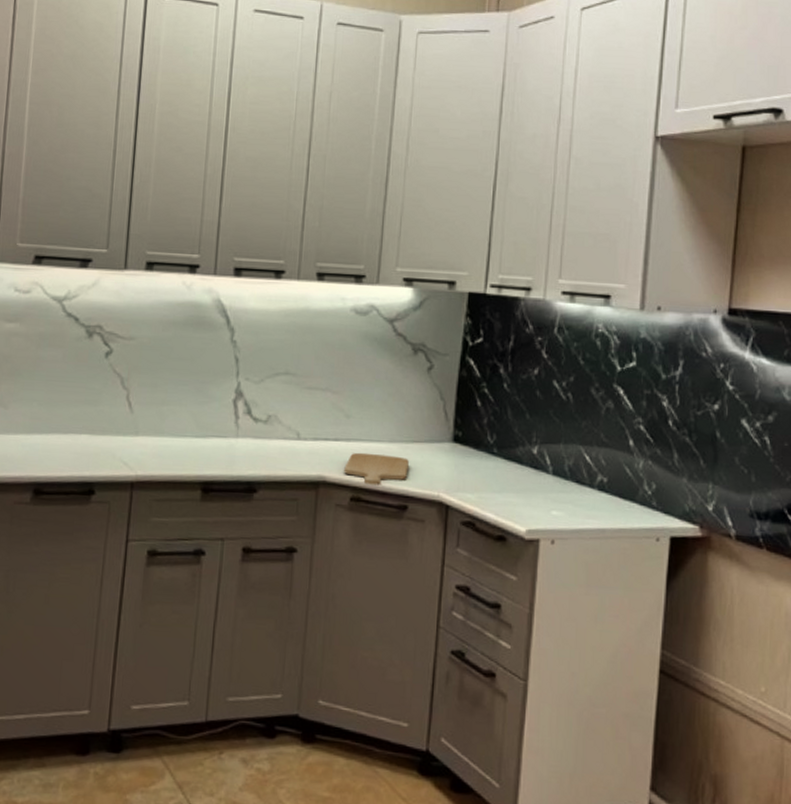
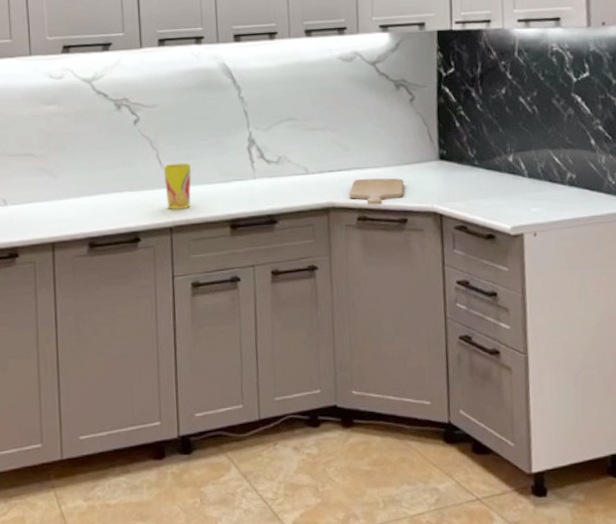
cup: none [131,408,166,463] -> present [163,162,192,210]

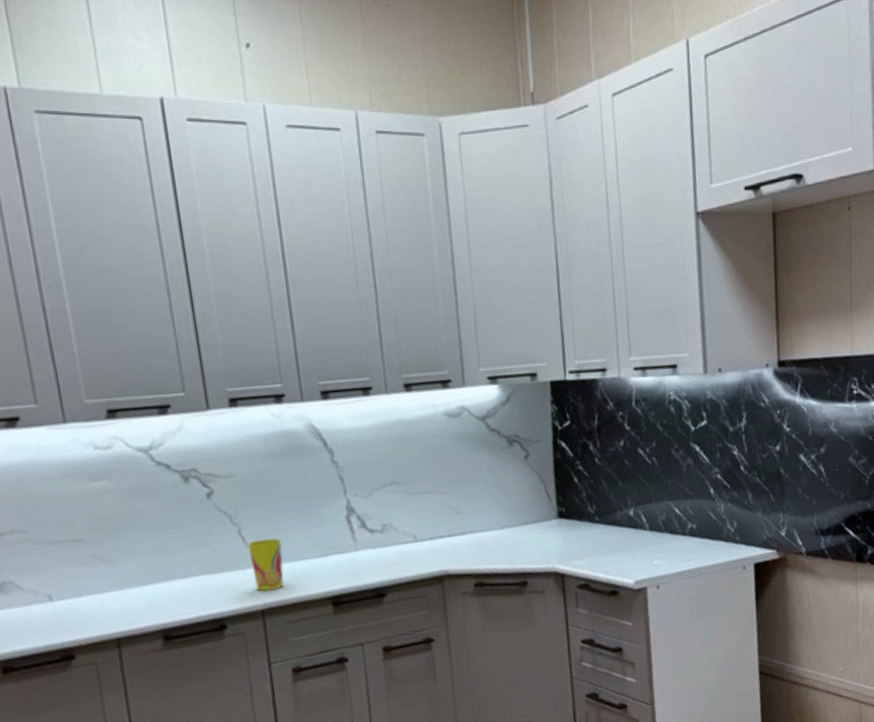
chopping board: present [349,178,404,205] -> none [463,540,523,570]

